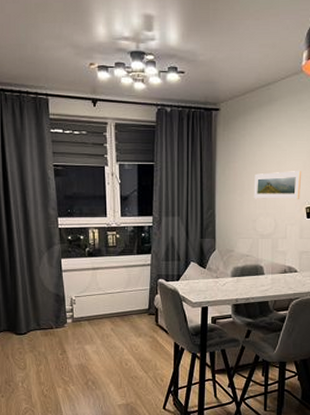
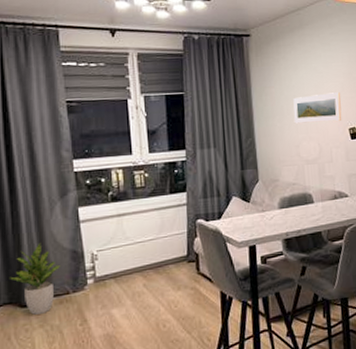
potted plant: none [8,285,46,342] -> present [10,243,60,315]

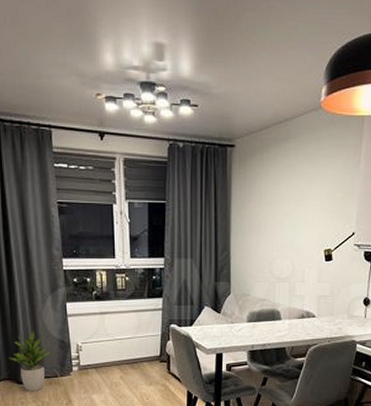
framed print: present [293,92,342,124] -> none [270,212,321,242]

